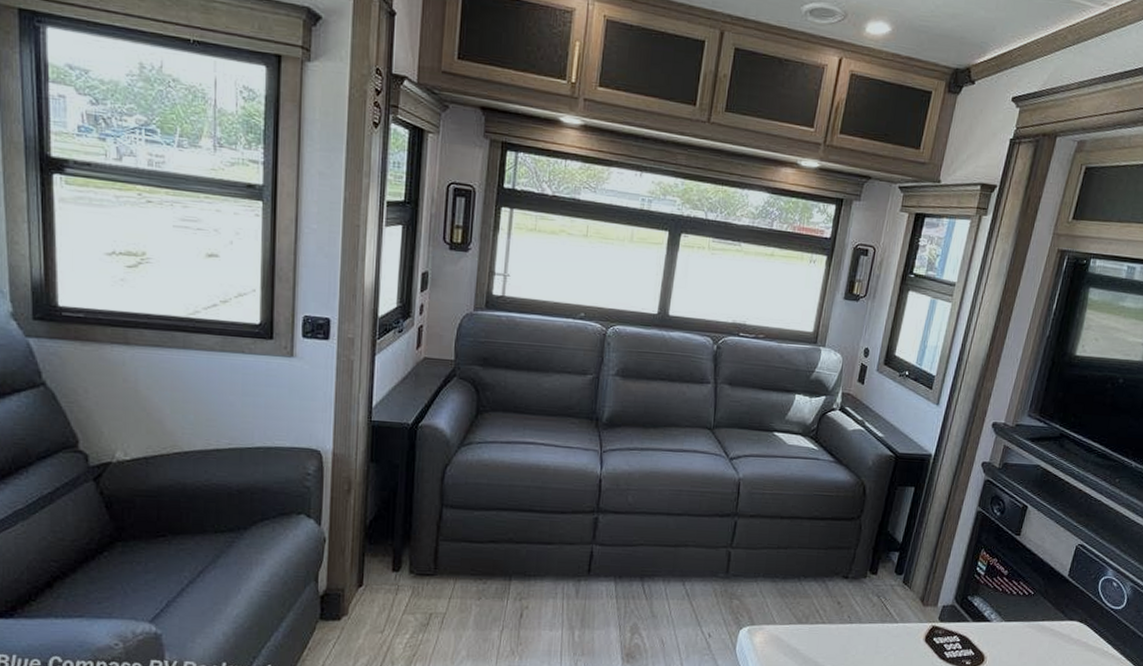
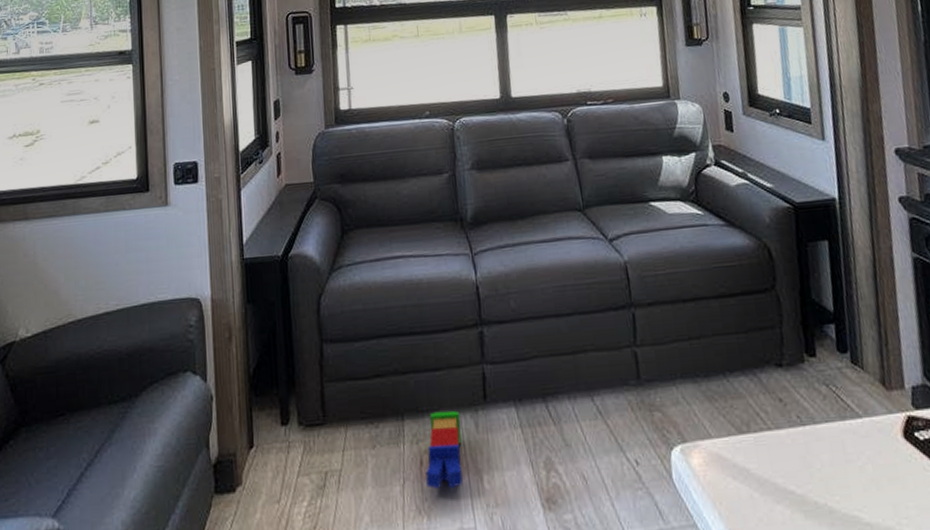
stacking toy: none [523,577,564,638] -> present [425,410,463,490]

